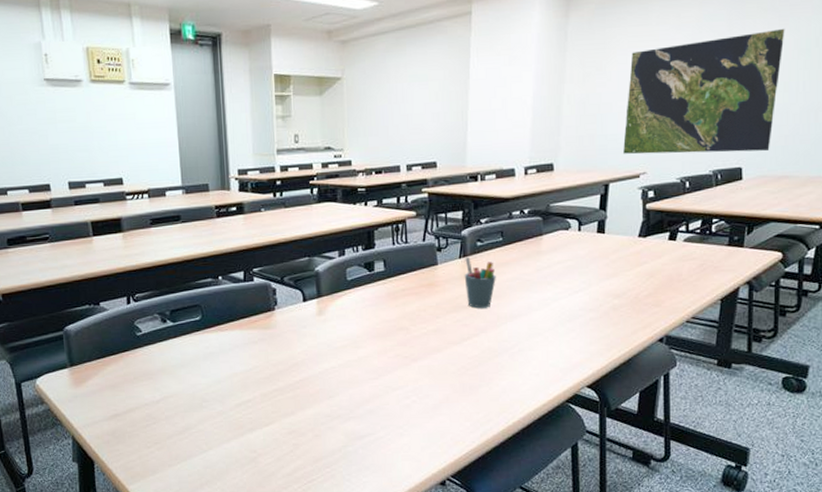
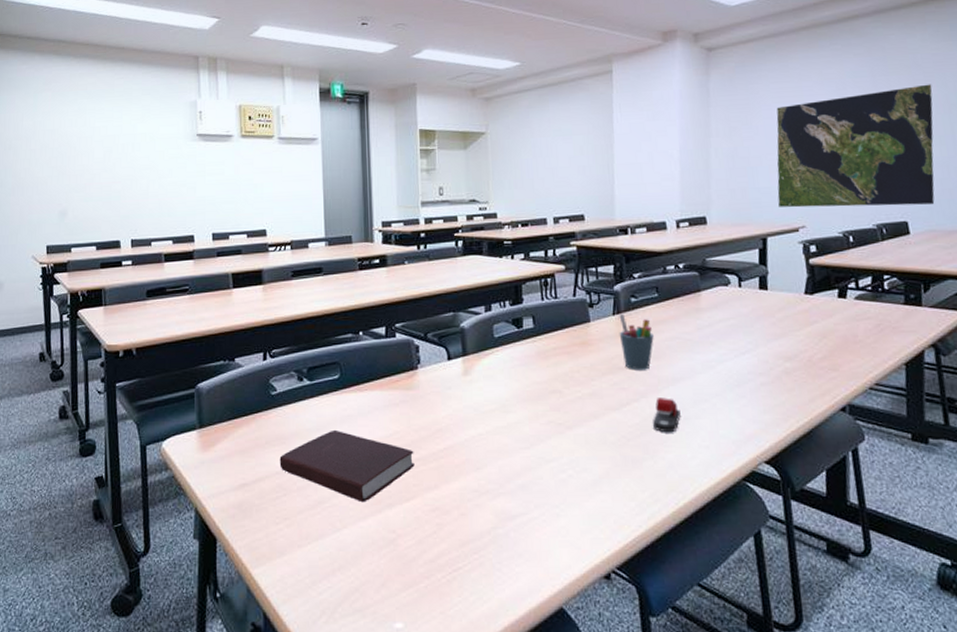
book: none [148,365,273,428] -> present [279,429,415,503]
stapler: none [490,332,516,363] -> present [653,398,681,433]

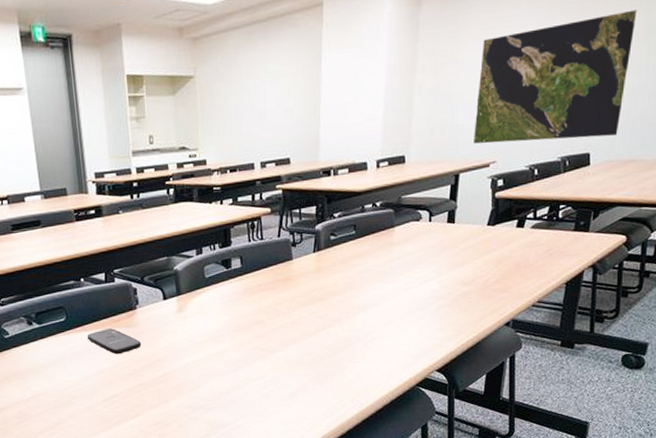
book: present [279,429,415,503] -> none [18,364,138,422]
smartphone: none [361,390,422,421] -> present [87,328,142,355]
pen holder: present [619,313,654,370] -> none [318,250,349,300]
stapler: present [653,398,681,433] -> none [344,322,369,352]

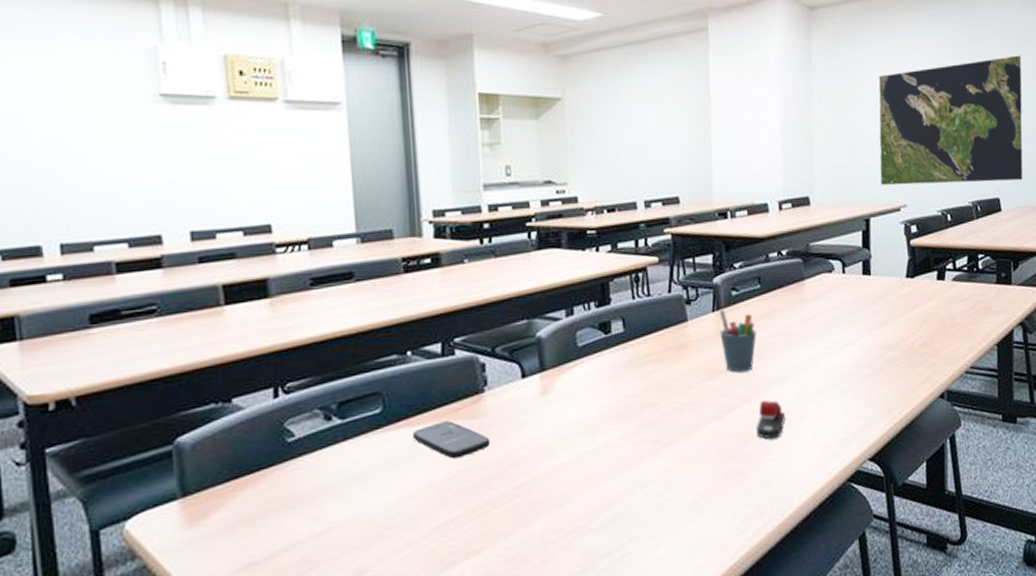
pen holder: none [318,250,349,300] -> present [719,309,757,373]
stapler: none [344,322,369,352] -> present [756,400,785,440]

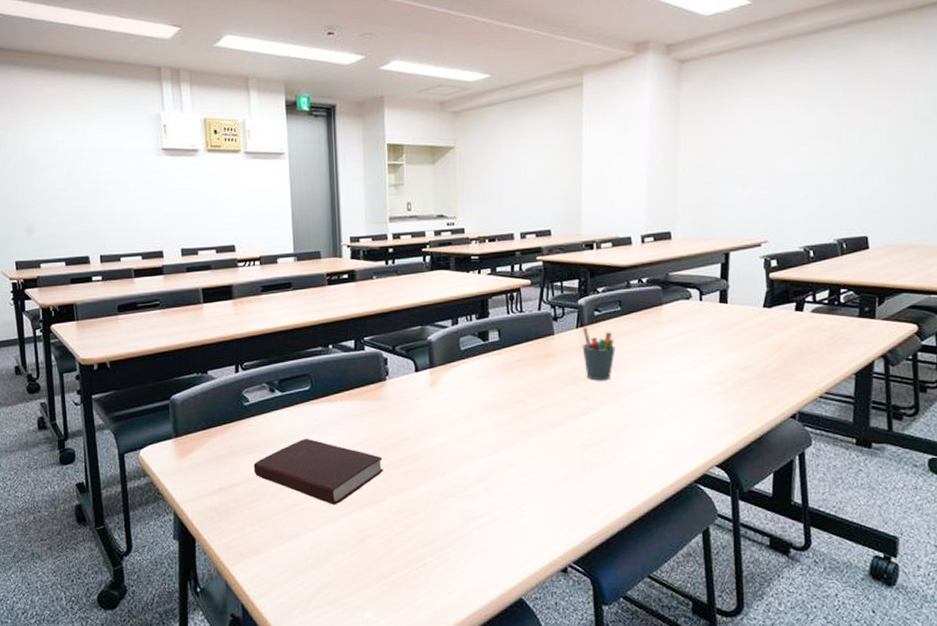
book: none [302,477,484,565] -> present [253,438,383,505]
smartphone: present [412,421,491,459] -> none [331,400,390,430]
stapler: present [756,400,785,440] -> none [612,406,638,440]
world map: present [878,55,1023,185] -> none [742,98,902,223]

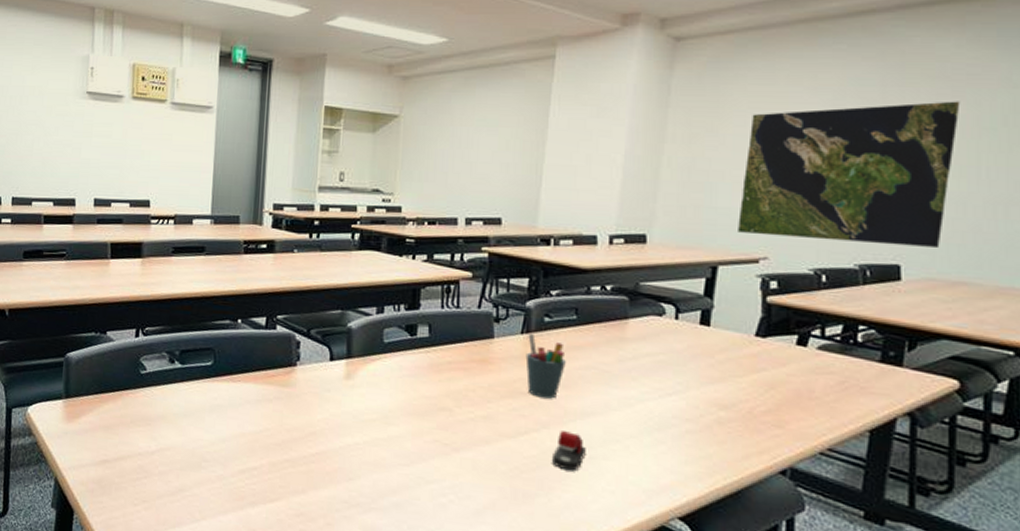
book: present [253,438,383,505] -> none [143,417,284,497]
stapler: none [612,406,638,440] -> present [552,431,586,471]
world map: none [742,98,902,223] -> present [738,101,960,247]

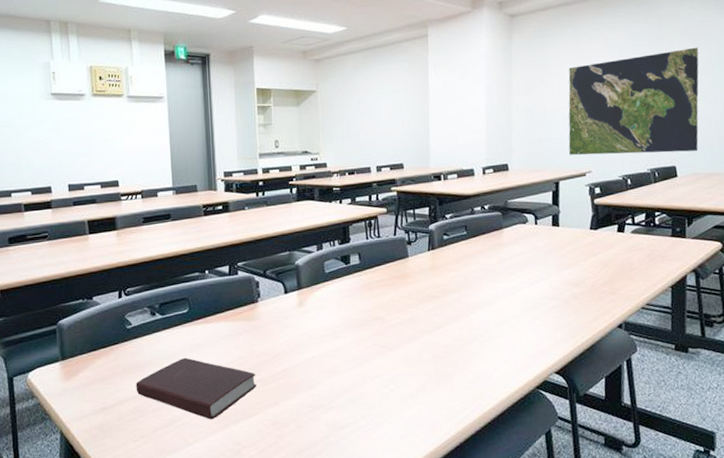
book: none [143,417,284,497] -> present [136,357,257,420]
pen holder: present [525,333,566,399] -> none [433,249,463,298]
stapler: present [552,431,586,471] -> none [462,321,485,351]

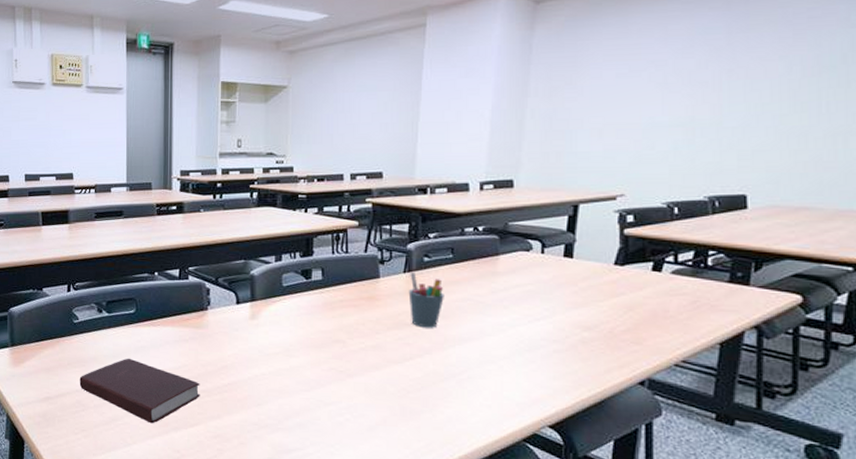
pen holder: none [433,249,463,298] -> present [408,272,444,328]
world map: present [568,47,699,155] -> none [597,43,802,177]

